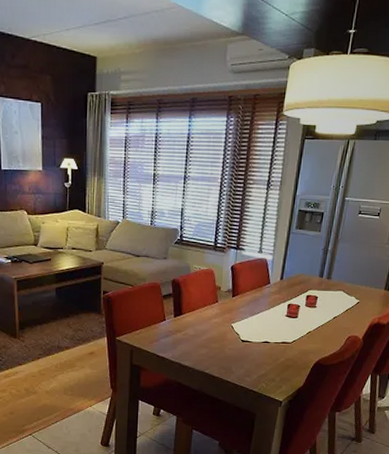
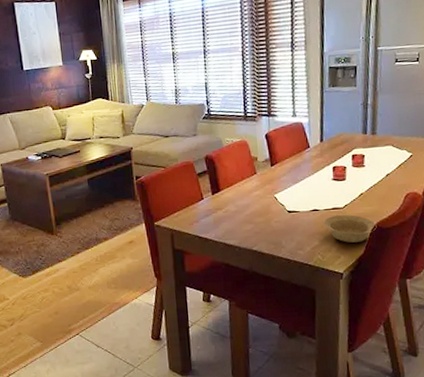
bowl: none [272,349,318,375] -> present [323,215,377,243]

